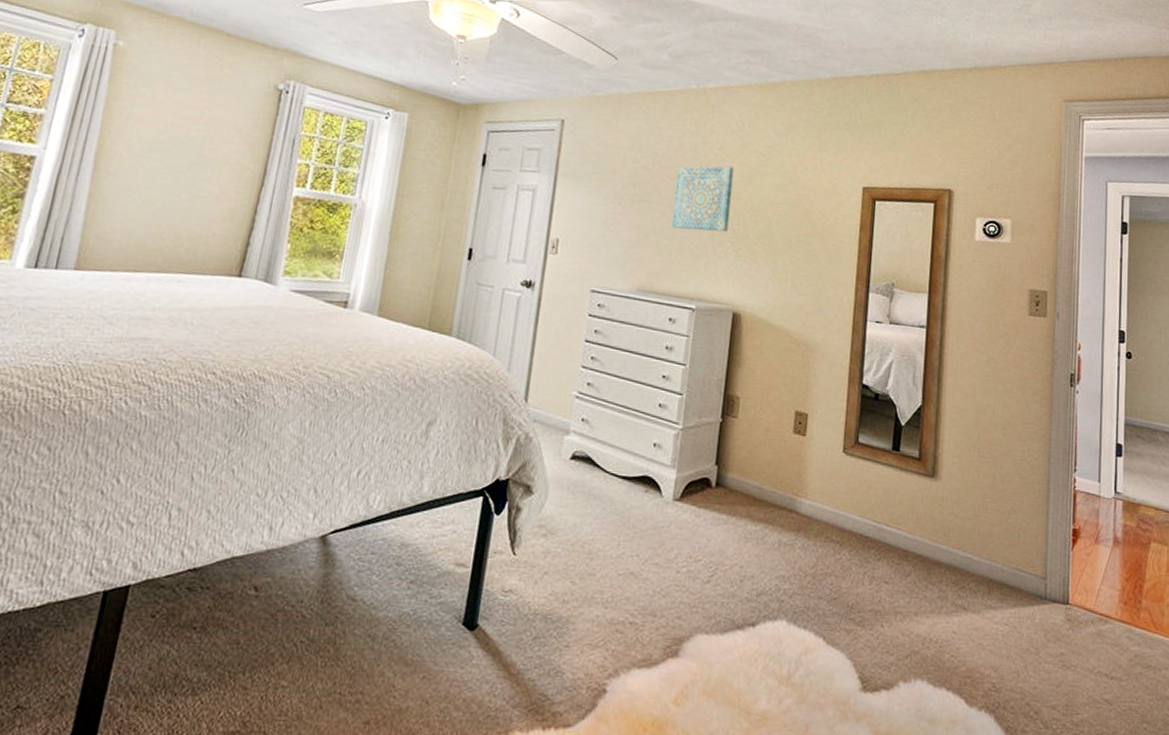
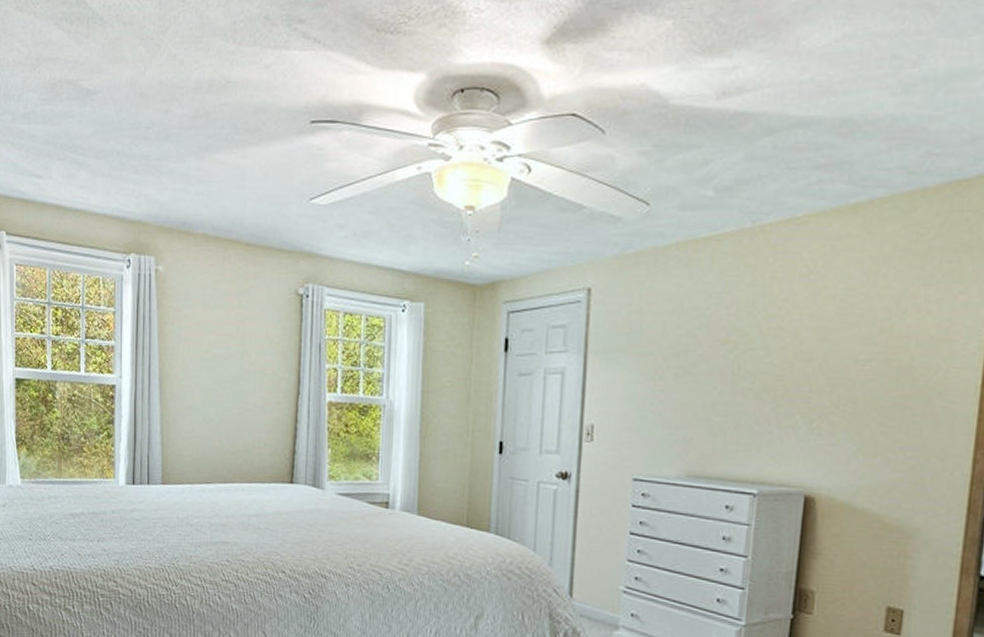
wall art: present [671,166,734,232] -> none [724,321,804,403]

